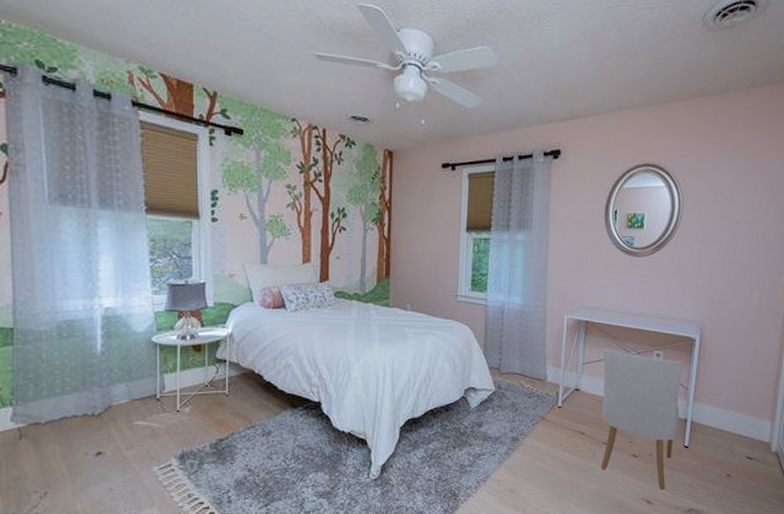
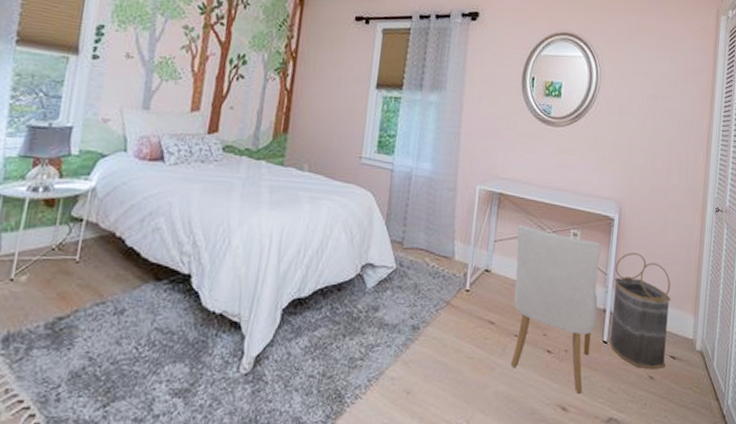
basket: none [690,369,749,469] -> present [609,252,671,370]

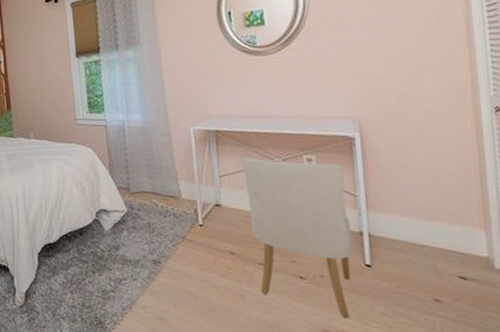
basket: present [609,252,671,370] -> none [366,170,454,292]

